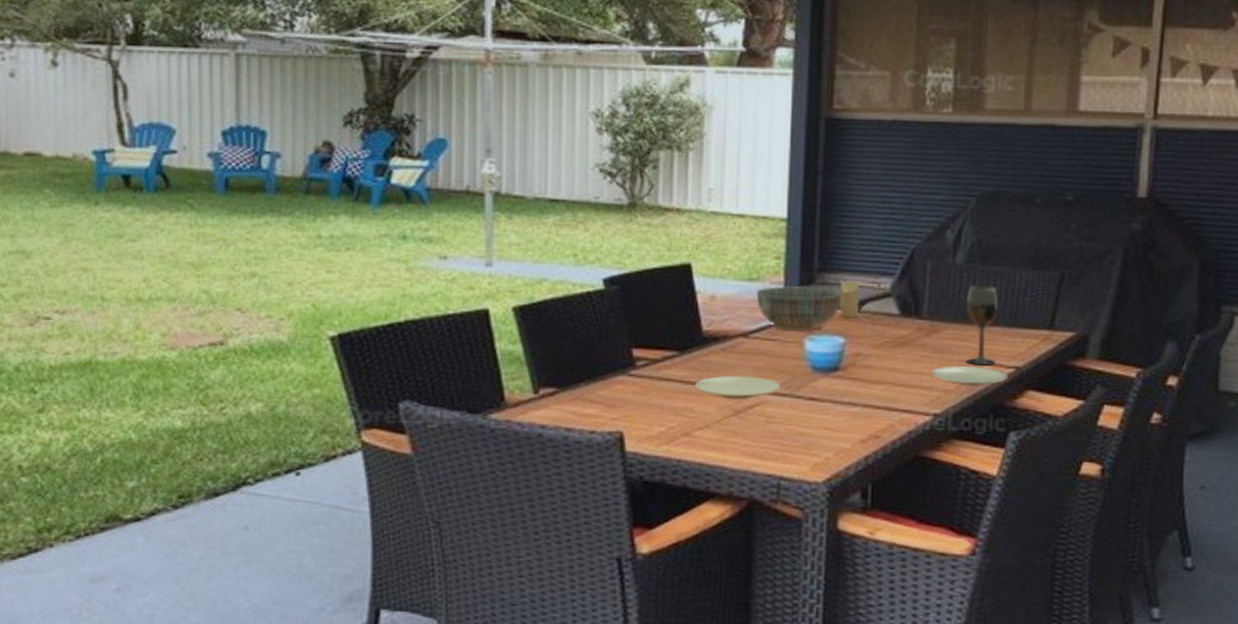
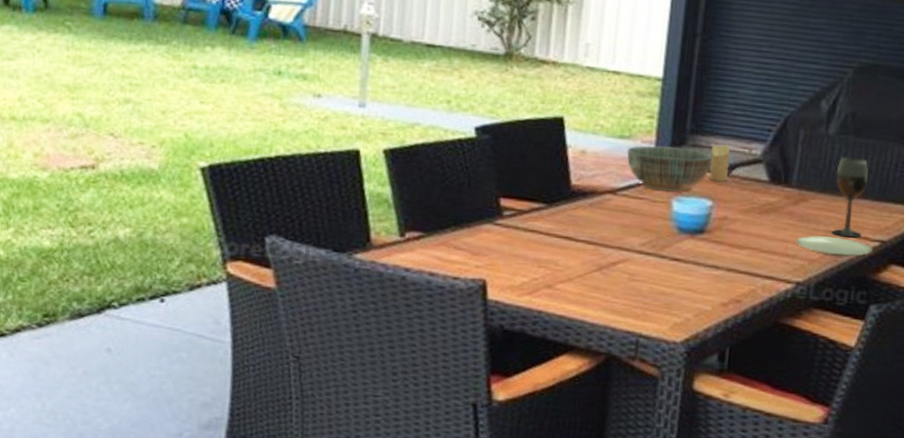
plate: present [695,375,781,399] -> none [560,231,646,256]

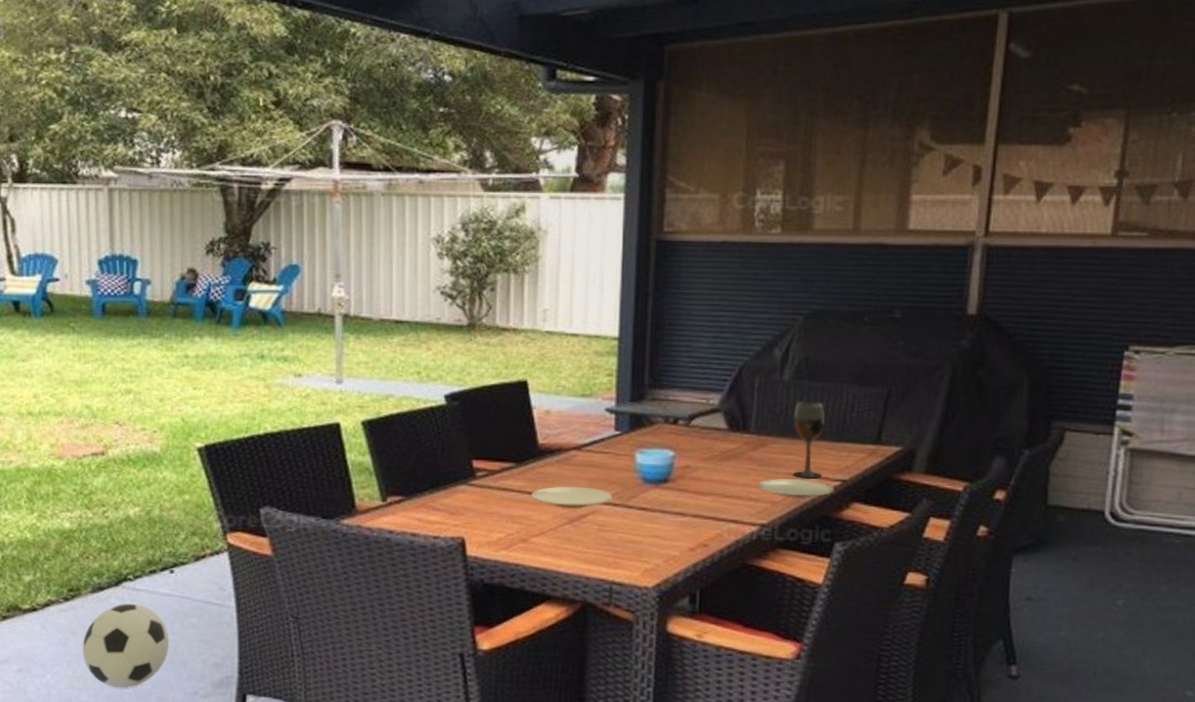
soccer ball: none [54,333,154,427] -> present [83,603,170,689]
plate: none [560,231,646,256] -> present [532,486,613,508]
bowl: present [627,145,713,192] -> none [589,401,672,445]
candle: present [709,144,730,183] -> none [669,397,688,433]

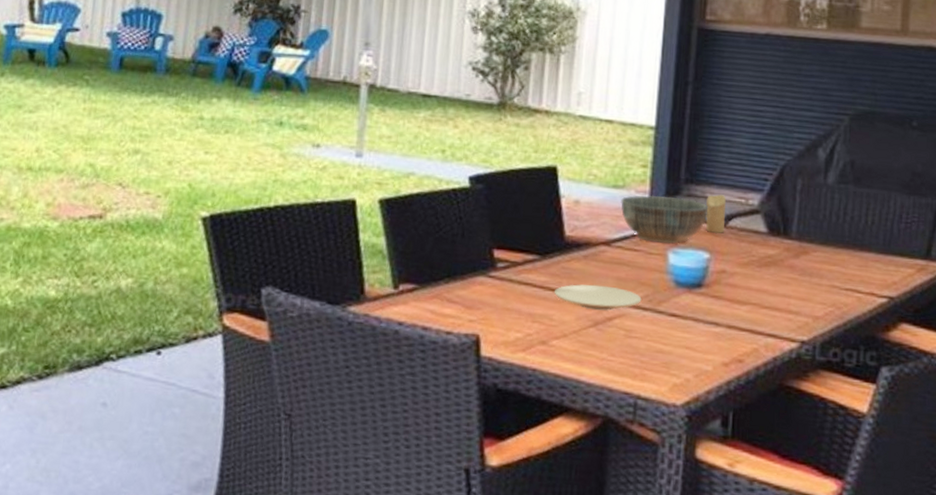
soccer ball: present [83,603,170,689] -> none [49,386,147,486]
bowl: none [589,401,672,445] -> present [621,195,709,244]
candle: none [669,397,688,433] -> present [705,194,726,234]
plate: present [758,479,835,497] -> none [799,291,881,314]
wine glass: present [792,400,826,479] -> none [836,207,872,294]

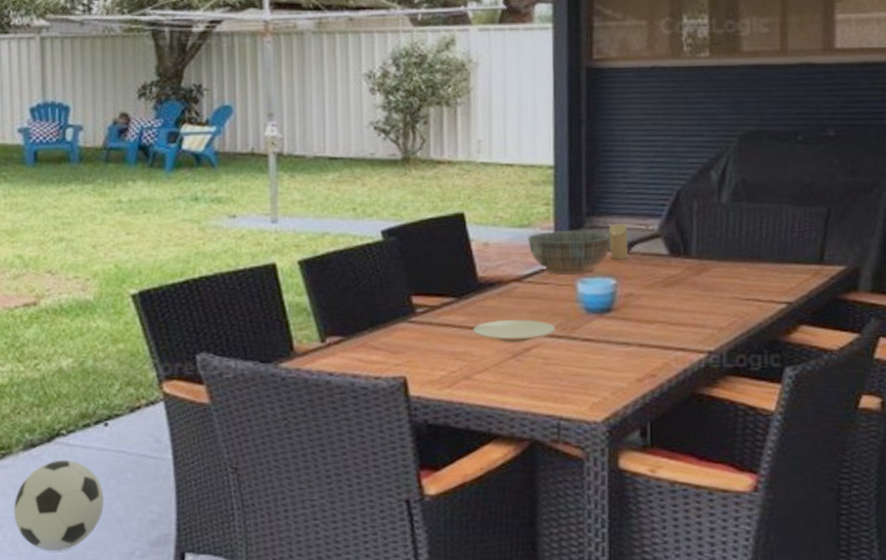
soccer ball: none [49,386,147,486] -> present [14,460,104,552]

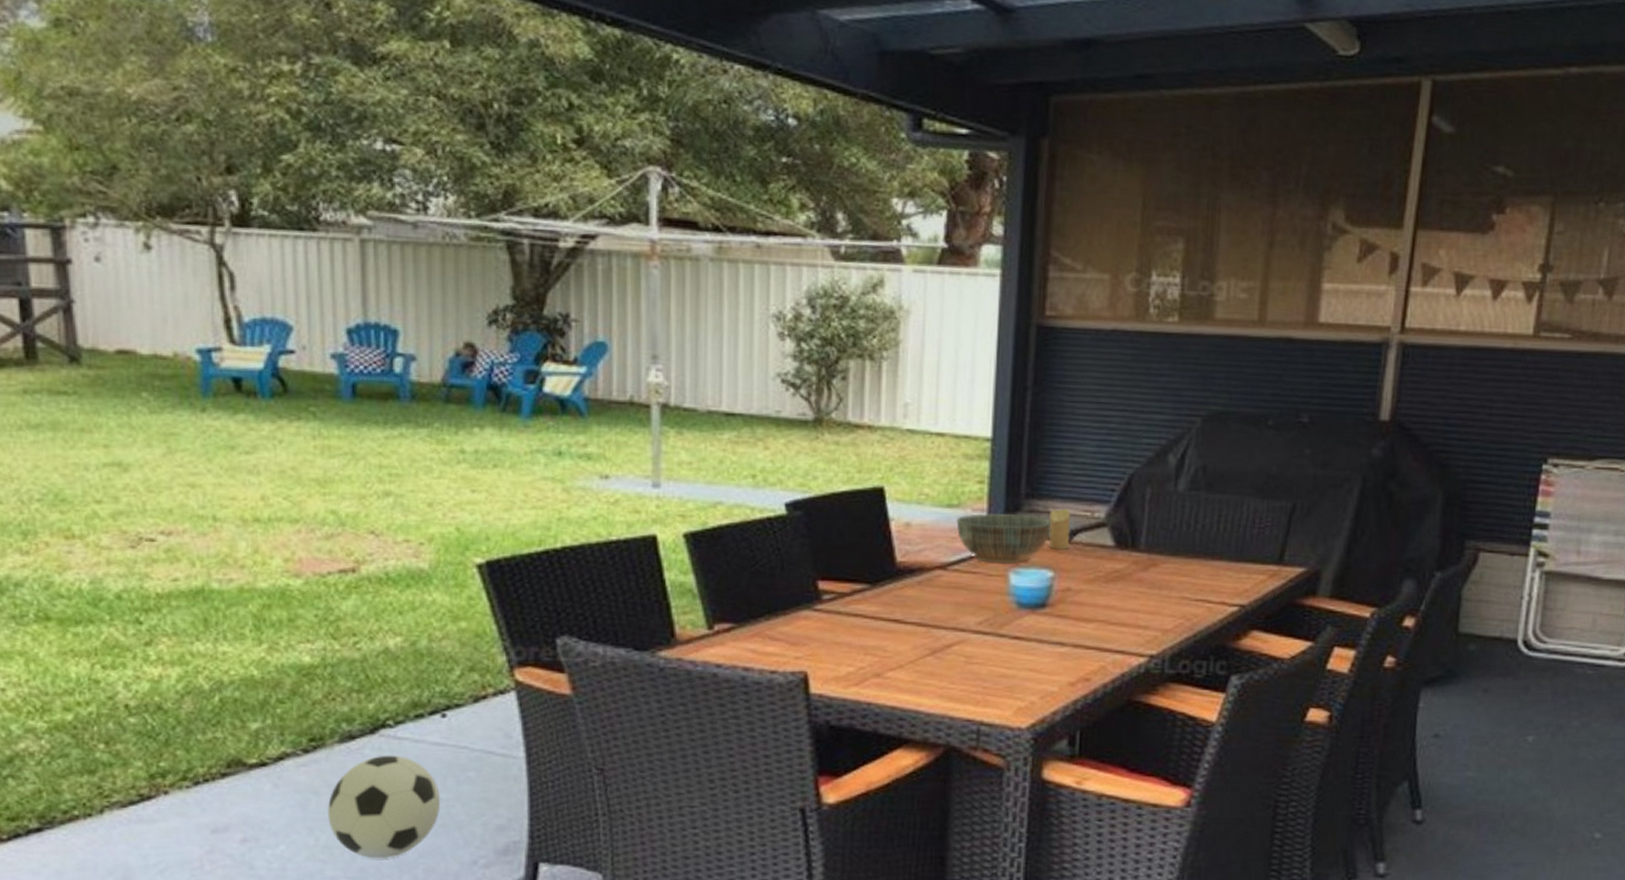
plate: present [473,319,556,342] -> none [888,611,982,637]

